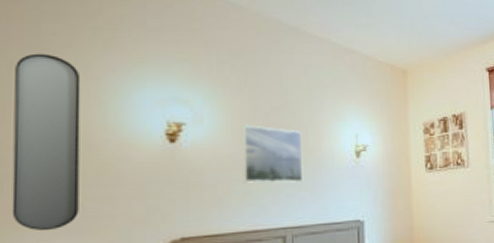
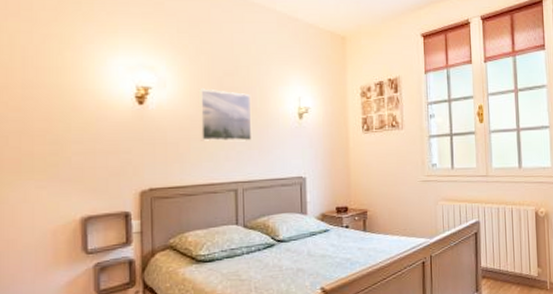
home mirror: present [12,53,81,232] -> none [14,26,67,180]

